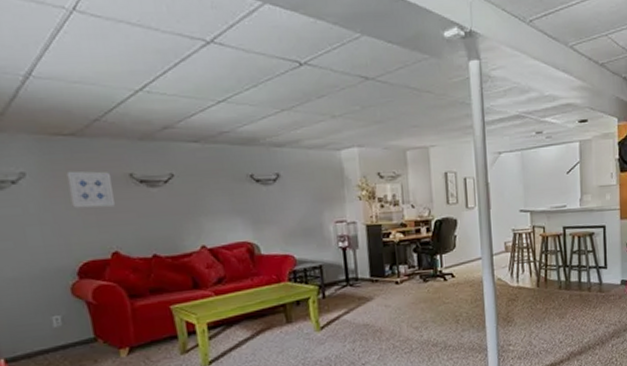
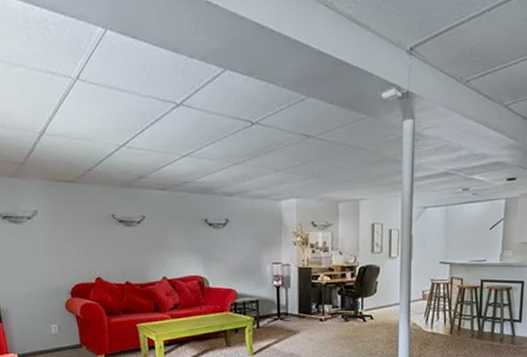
wall art: present [66,171,115,209] -> none [66,211,100,241]

